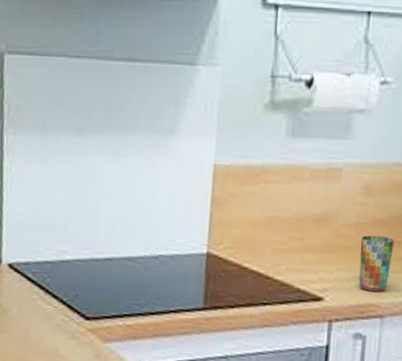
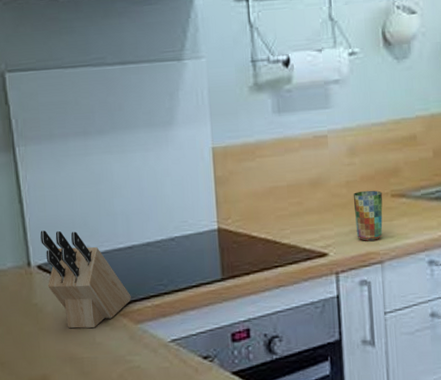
knife block: none [16,227,103,340] -> present [40,230,131,329]

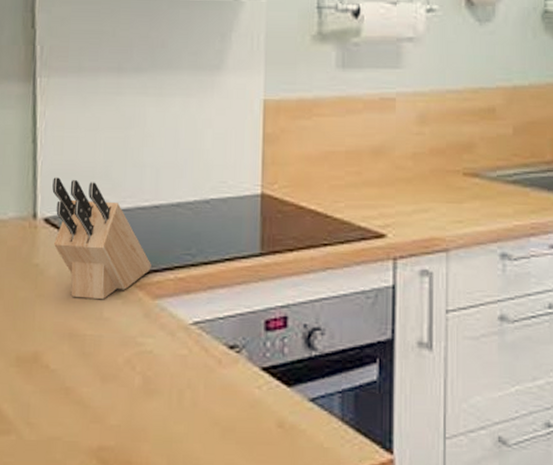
cup: present [353,190,383,241] -> none [419,165,454,224]

